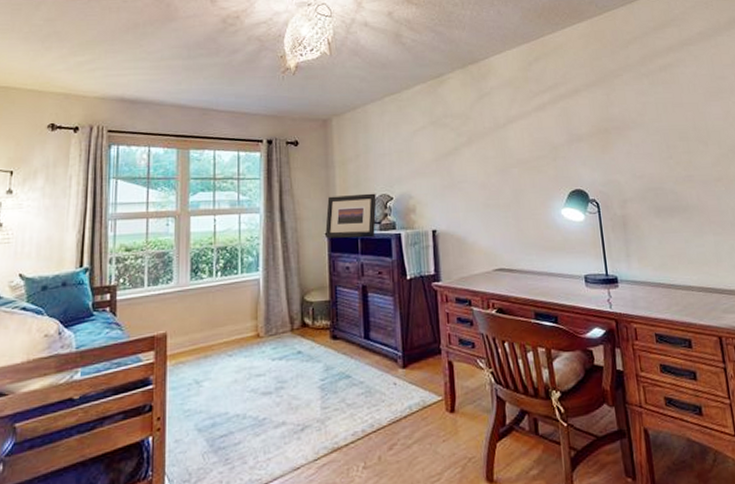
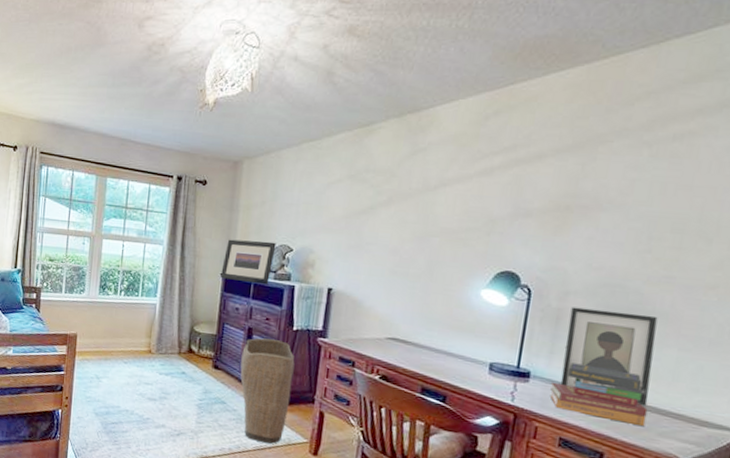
laundry basket: none [360,293,417,413] -> present [240,337,295,444]
picture frame: none [631,209,708,289] -> present [560,307,658,407]
books: none [635,261,712,308] -> present [550,362,648,427]

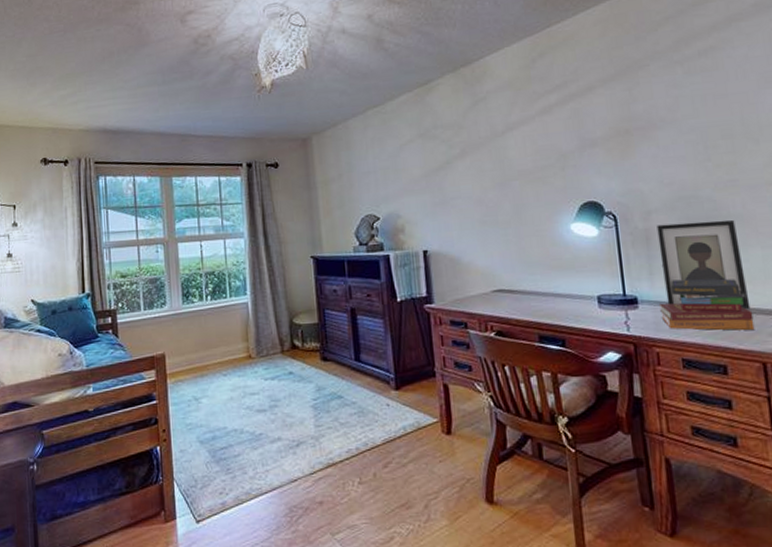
picture frame: present [220,239,277,285] -> none [310,213,363,262]
laundry basket: present [240,337,295,444] -> none [349,315,411,433]

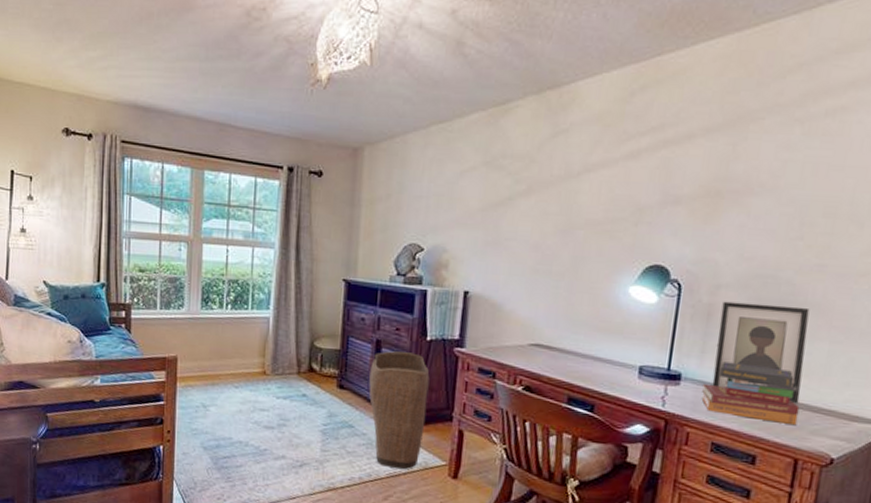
laundry basket: none [349,315,411,433] -> present [368,351,430,469]

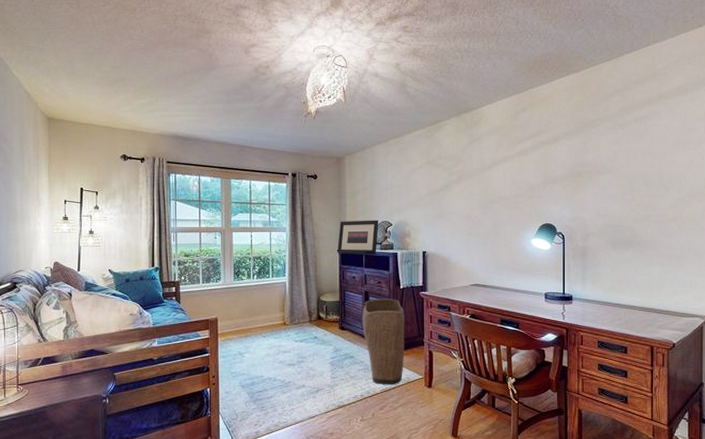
picture frame: none [343,239,405,290] -> present [337,220,379,255]
books: present [701,361,800,426] -> none [587,285,649,324]
picture frame: present [712,301,810,404] -> none [591,244,648,309]

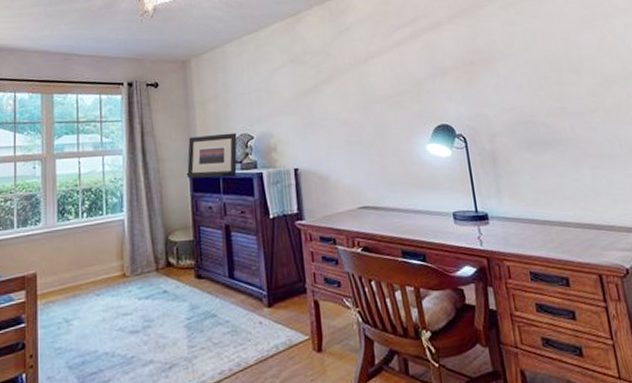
laundry basket: present [362,298,405,384] -> none [223,232,283,352]

